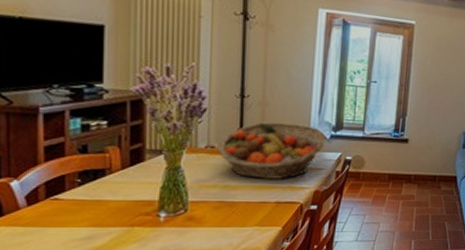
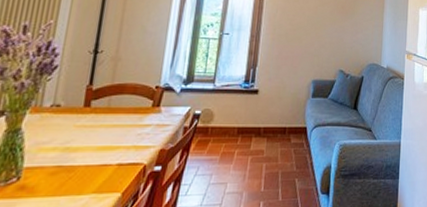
fruit basket: present [218,122,326,179] -> none [63,77,176,138]

